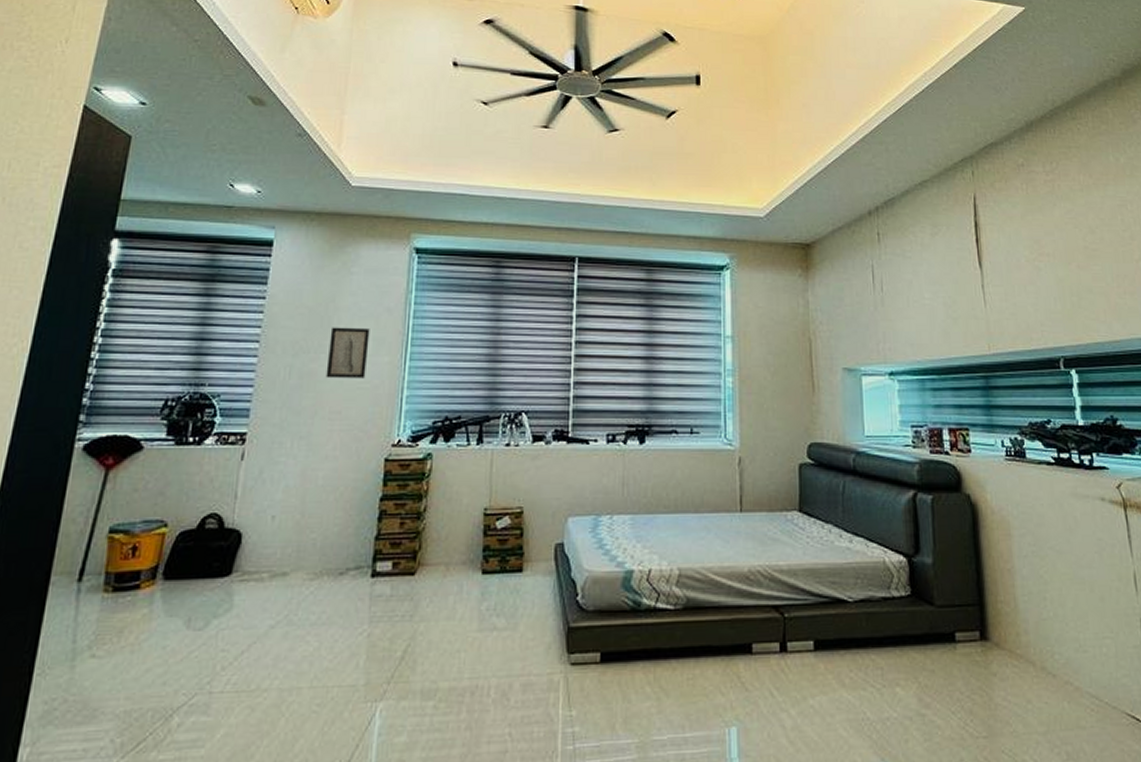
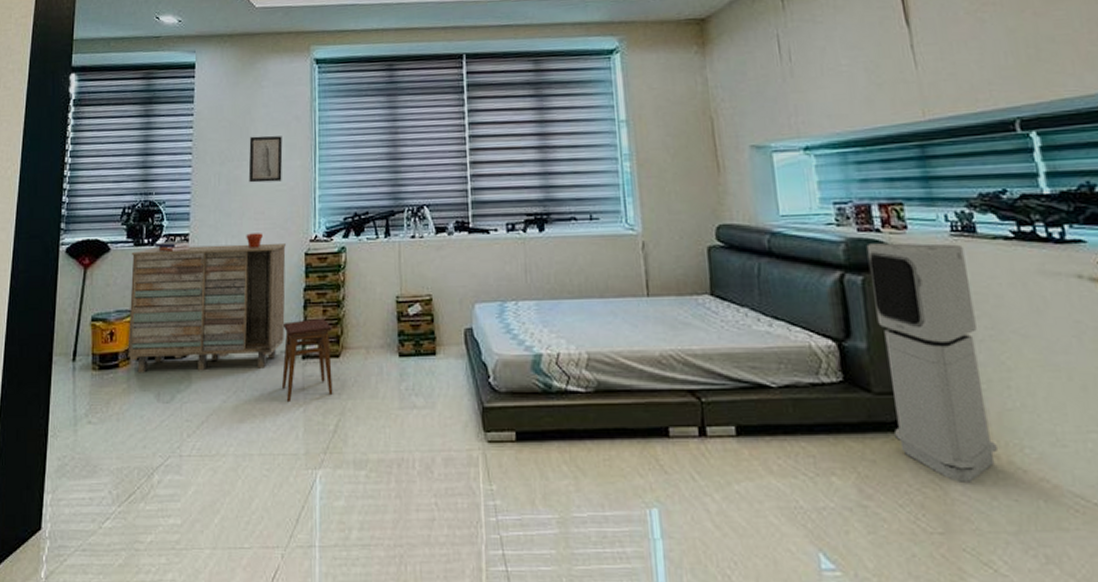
dresser: none [153,435,363,596] -> present [127,233,286,373]
stool: none [343,531,409,627] -> present [281,317,333,403]
air purifier: none [937,465,1033,688] -> present [866,243,997,482]

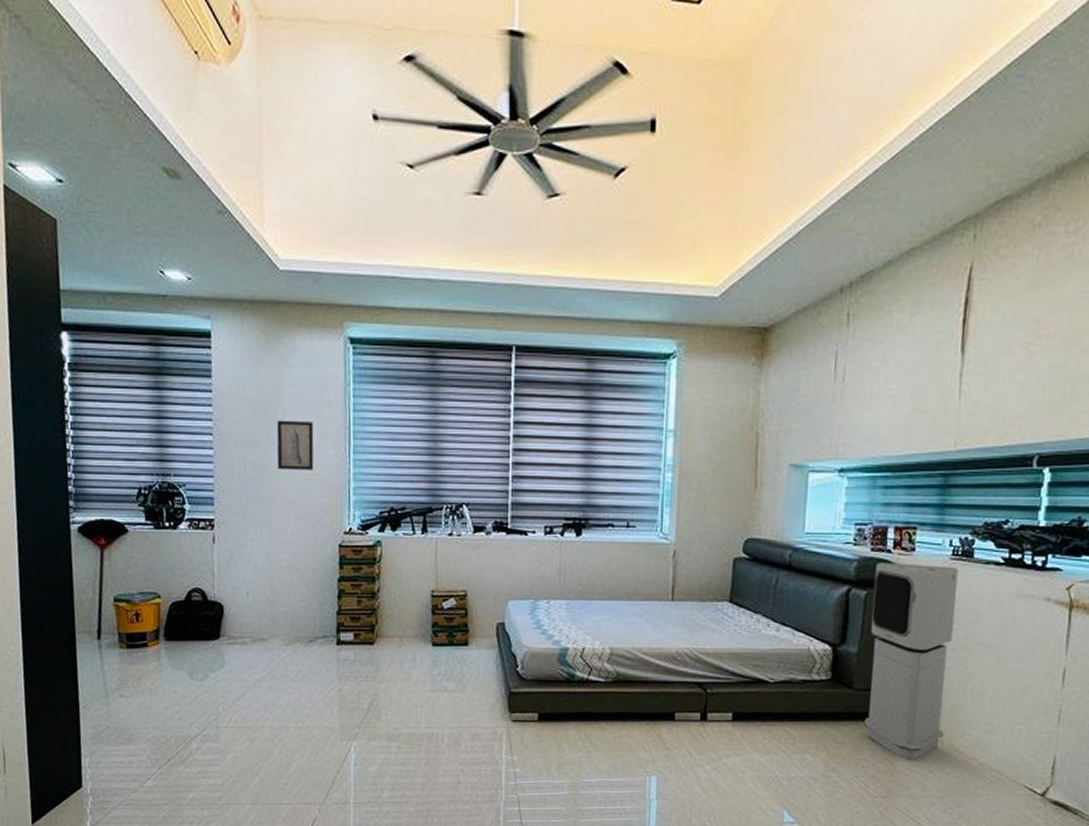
dresser: present [127,233,286,373] -> none [151,522,319,653]
stool: present [281,317,333,403] -> none [316,607,367,683]

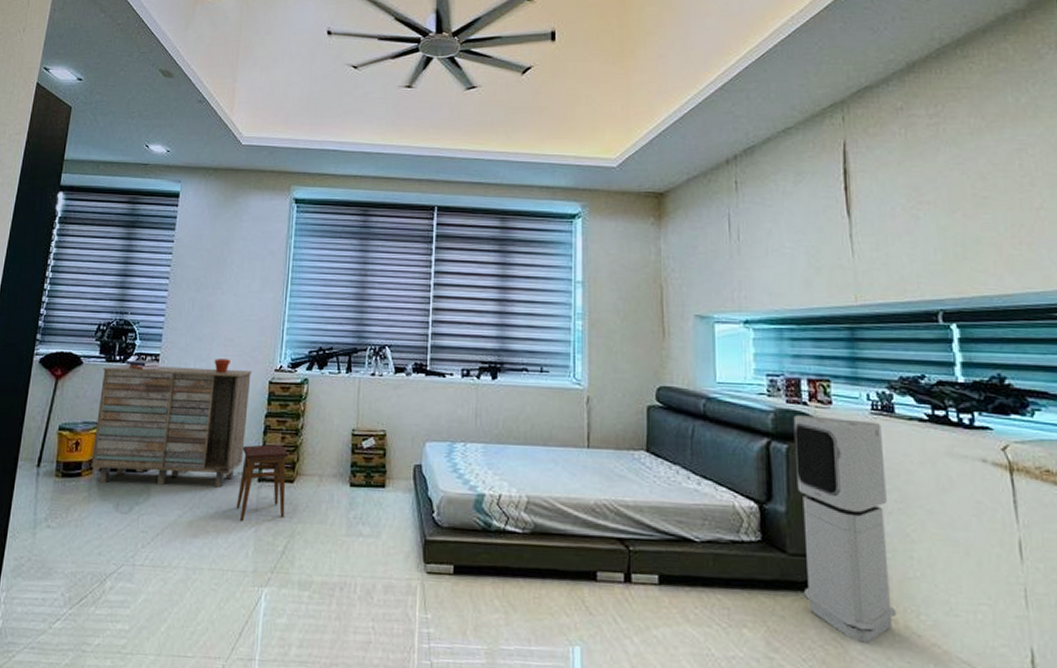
dresser: none [151,522,319,653] -> present [91,358,251,488]
wall art: present [276,420,314,470] -> none [221,267,257,312]
stool: none [316,607,367,683] -> present [236,444,289,522]

